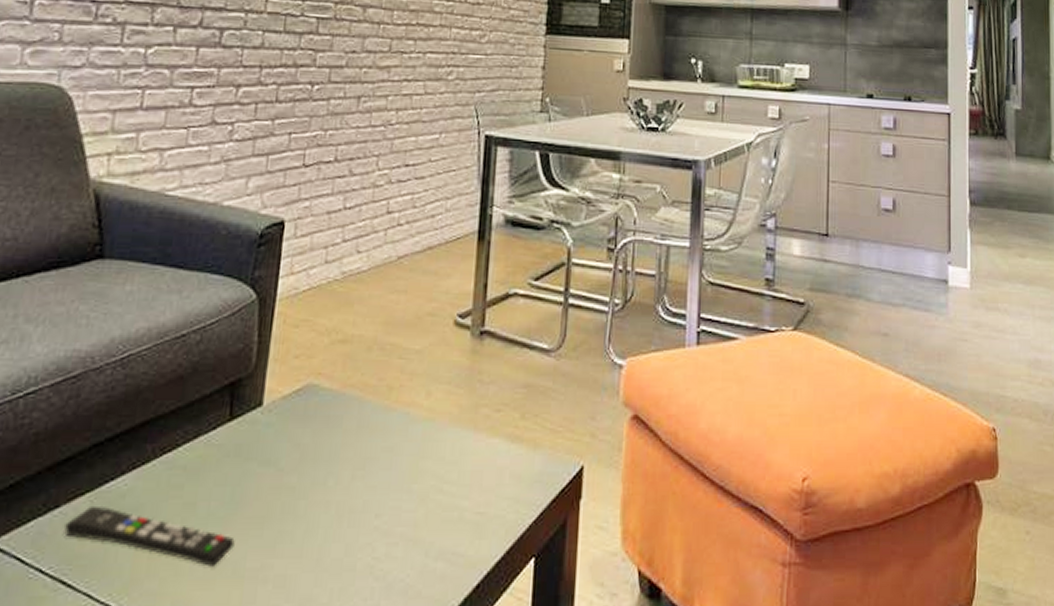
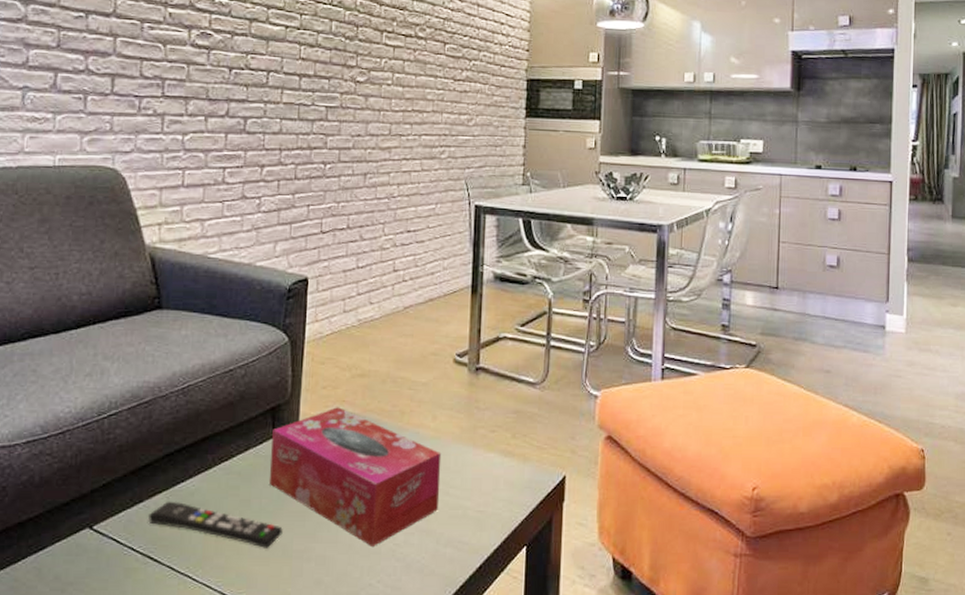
tissue box: none [222,381,436,561] -> present [270,407,442,546]

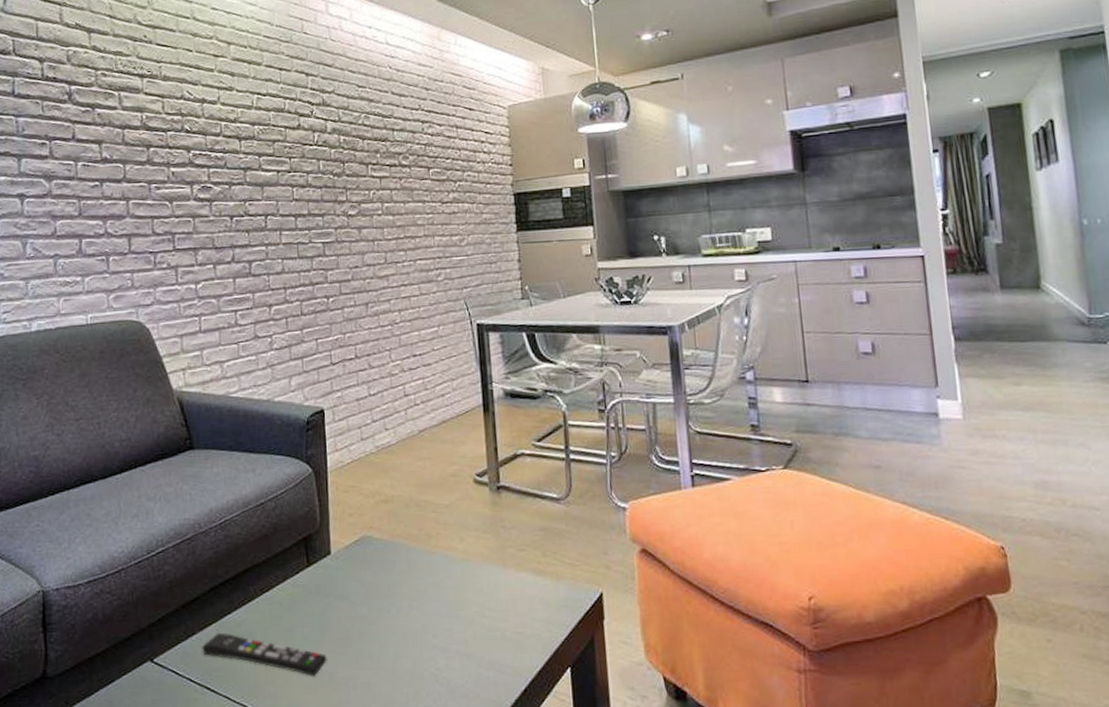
tissue box: present [270,407,442,546] -> none [307,534,477,672]

